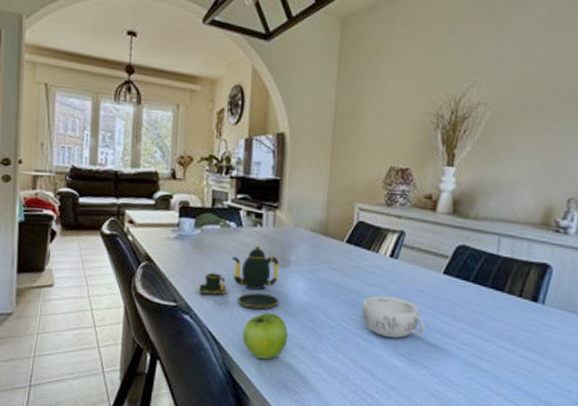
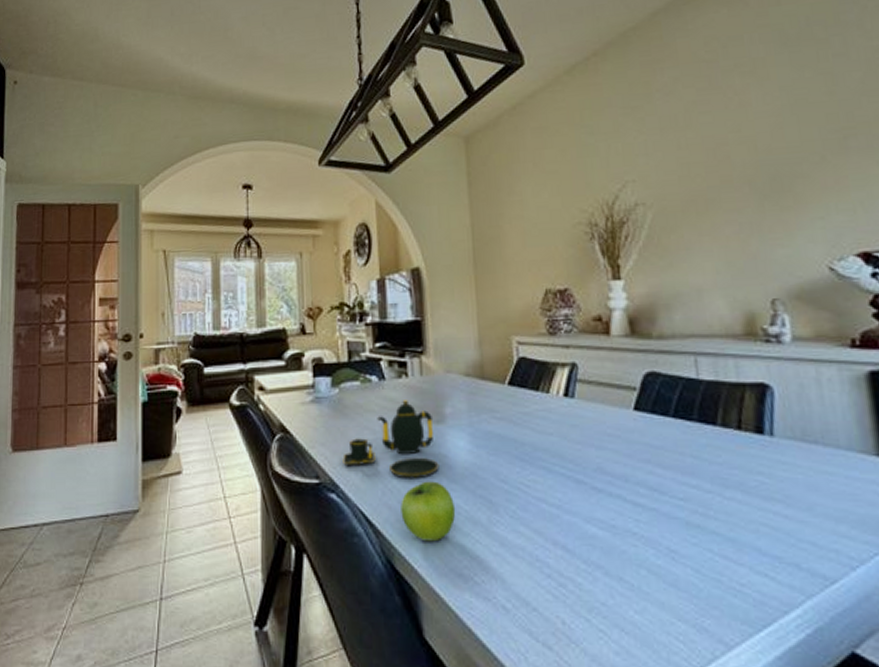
decorative bowl: present [361,295,426,339] -> none [540,446,625,500]

